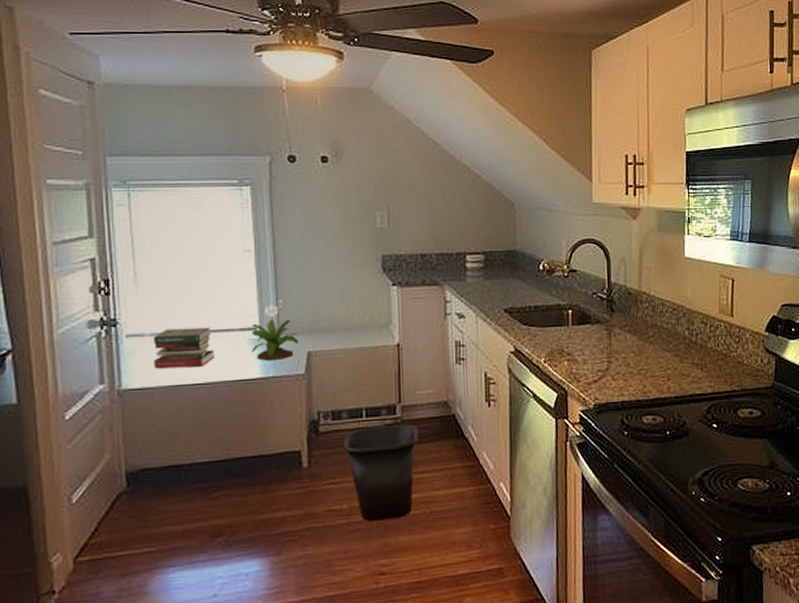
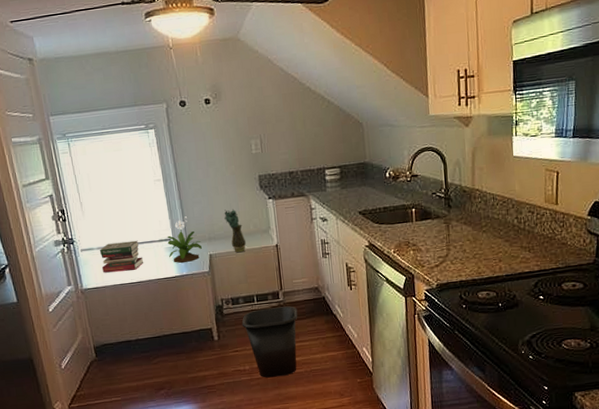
vase: none [332,294,359,352] -> present [224,209,247,253]

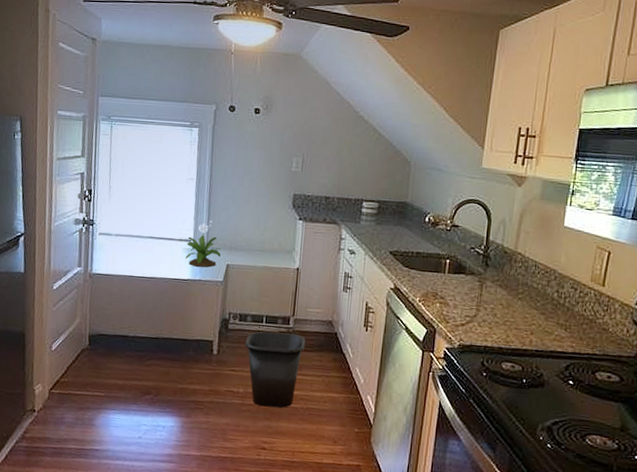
books: present [100,240,143,273] -> none [116,232,159,264]
vase: present [224,209,247,253] -> none [250,222,268,269]

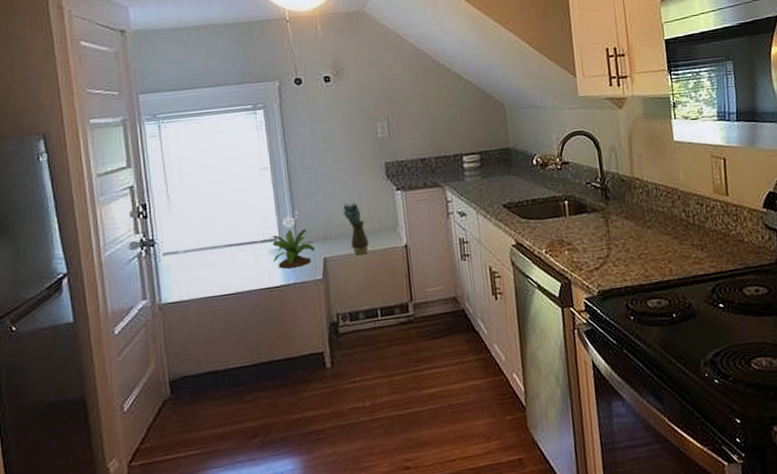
waste bin: present [244,331,306,408] -> none [361,321,432,417]
vase: none [250,222,268,269] -> present [343,202,370,255]

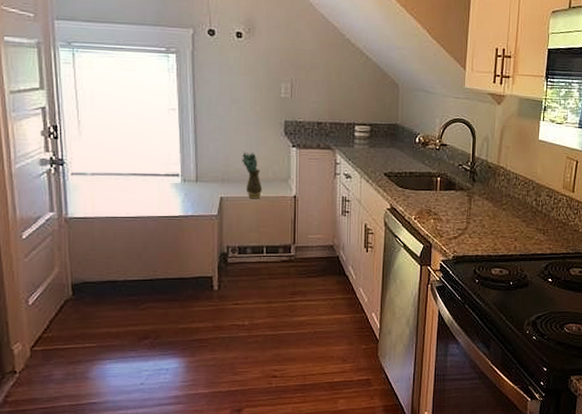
potted flower: present [272,211,315,269] -> none [174,153,213,202]

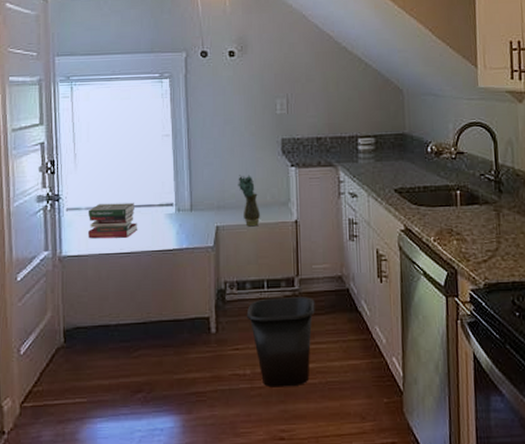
books: none [94,170,143,203] -> present [88,202,137,239]
waste bin: none [246,262,308,336] -> present [246,297,315,388]

